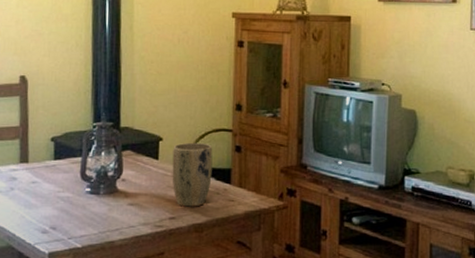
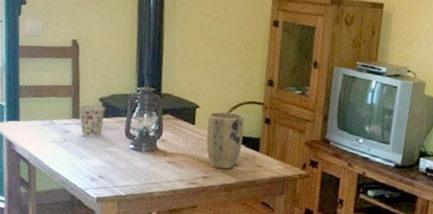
cup: none [28,146,57,183] -> present [79,104,105,137]

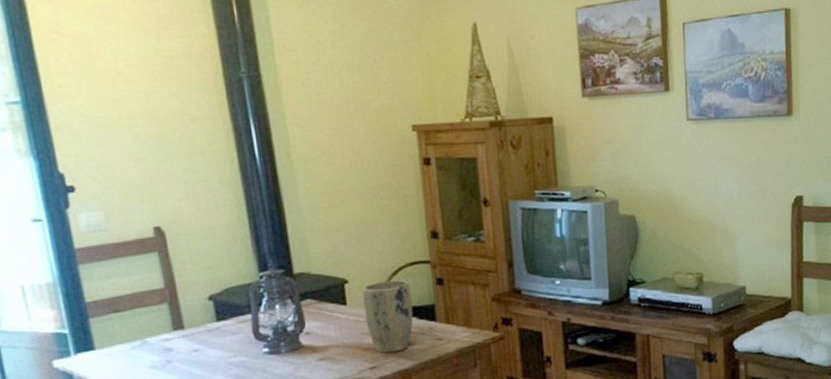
cup: present [79,104,105,137] -> none [181,306,221,351]

